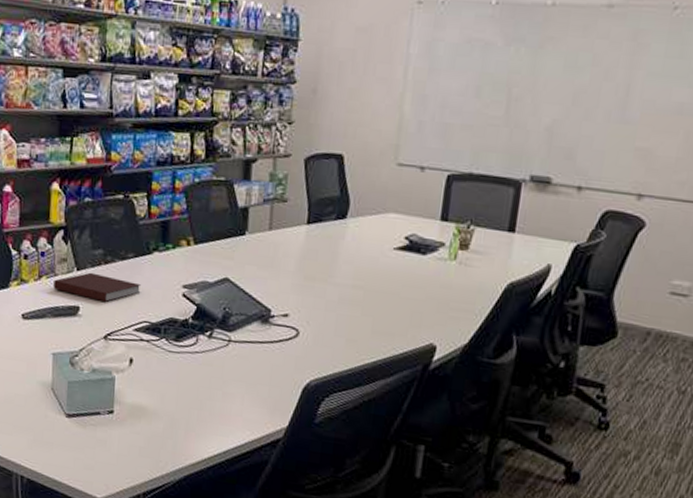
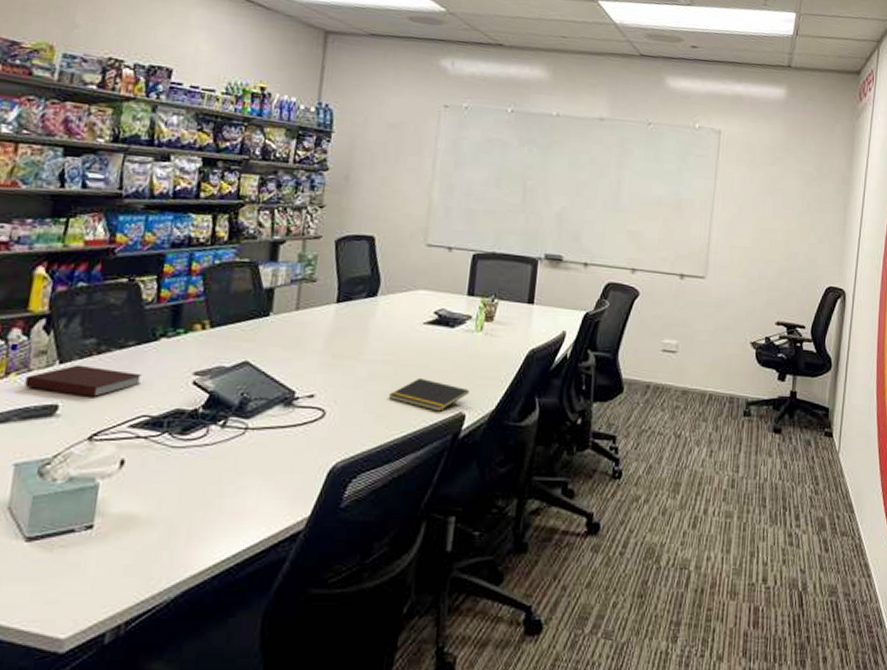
notepad: none [358,304,441,341] -> present [388,377,470,412]

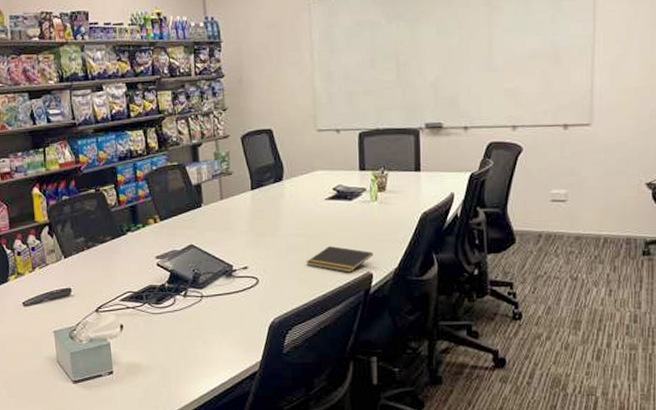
notebook: present [25,364,143,398] -> none [46,258,122,282]

